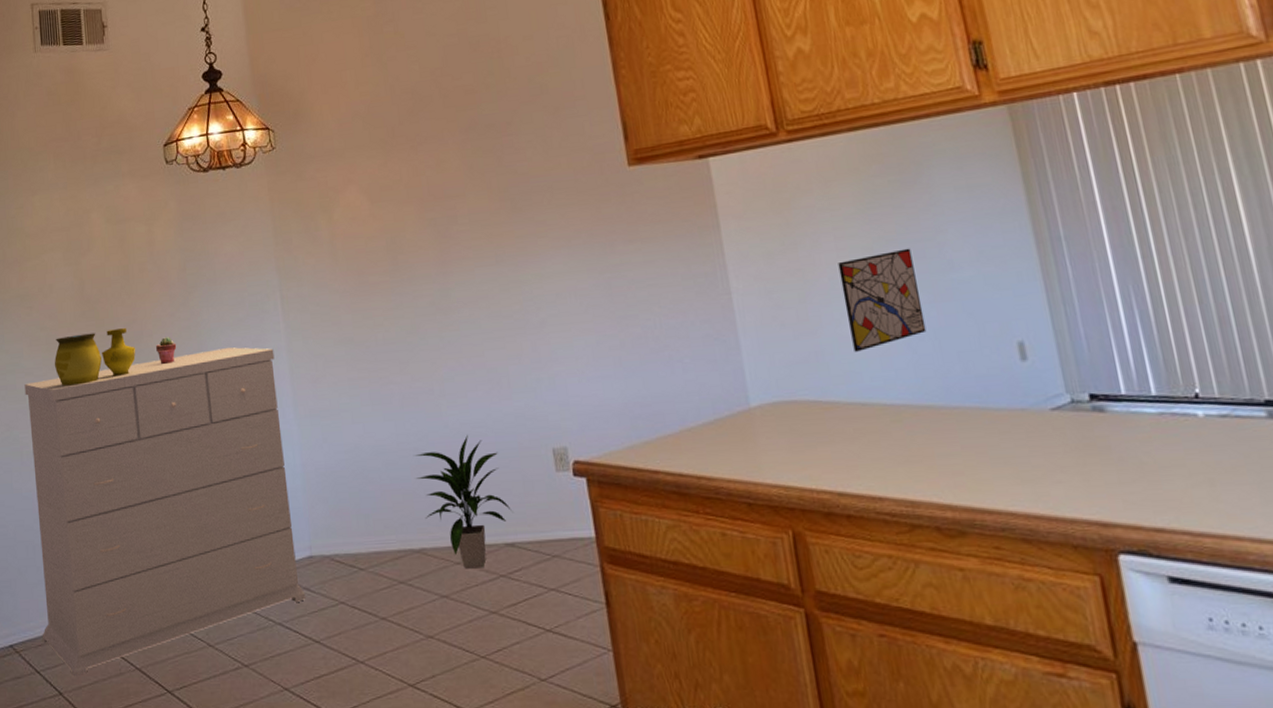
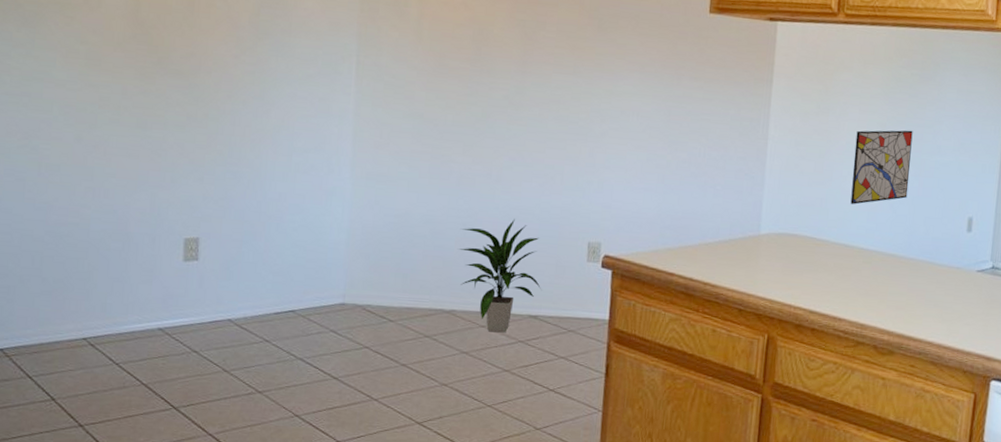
dresser: present [24,347,306,677] -> none [38,94,340,385]
decorative vase: present [54,328,136,386] -> none [92,55,190,108]
potted succulent: present [155,337,177,365] -> none [212,77,237,104]

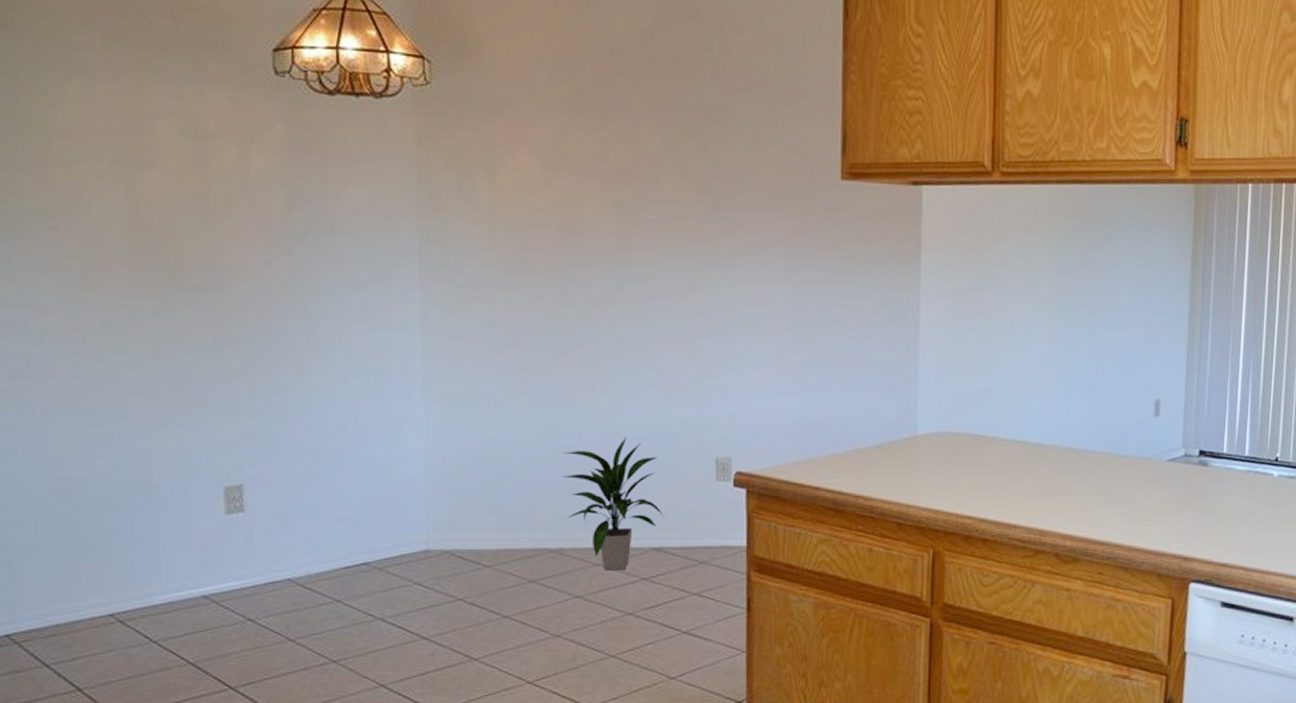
wall art: present [850,130,913,205] -> none [1019,303,1087,394]

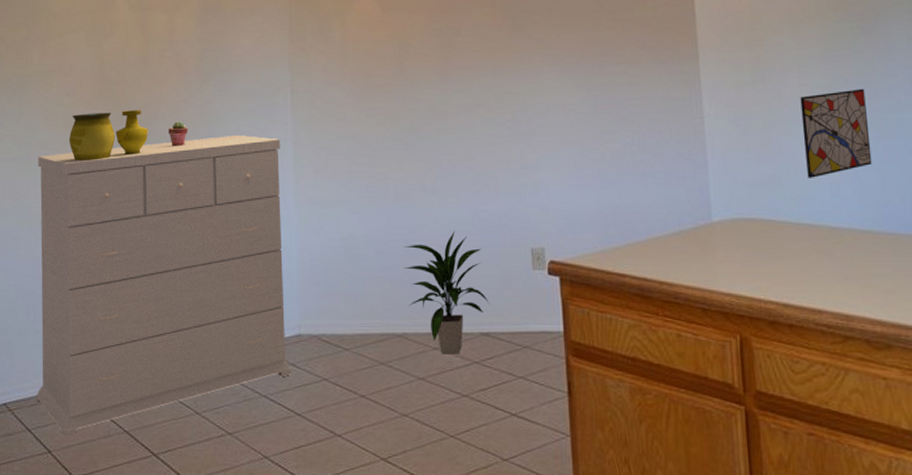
dresser: none [41,312,416,671] -> present [35,135,292,436]
decorative vase: none [89,270,214,334] -> present [68,110,149,161]
potted succulent: none [242,289,273,323] -> present [168,121,188,147]
wall art: none [1019,303,1087,394] -> present [800,88,872,178]

